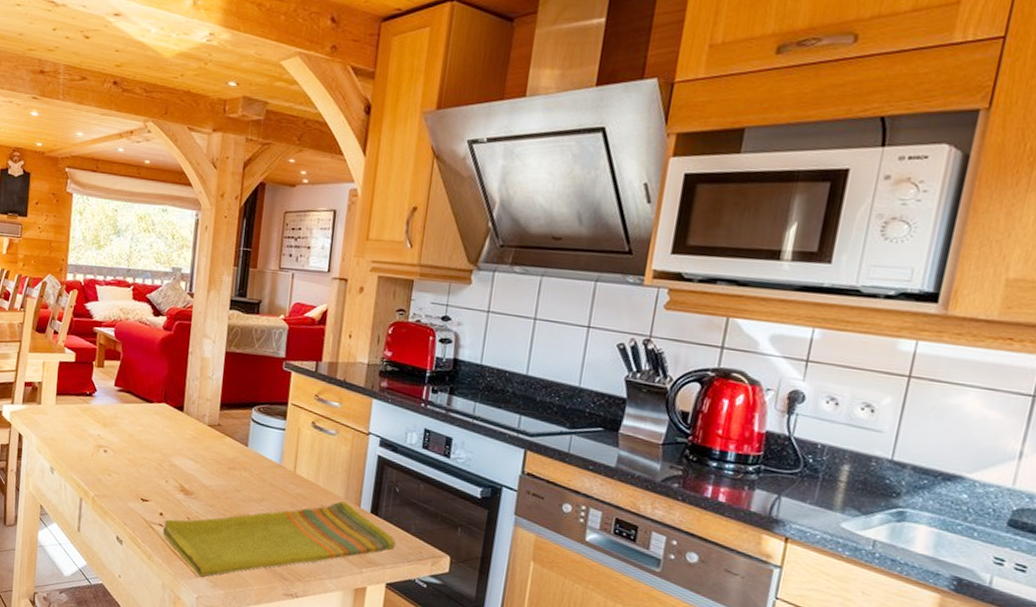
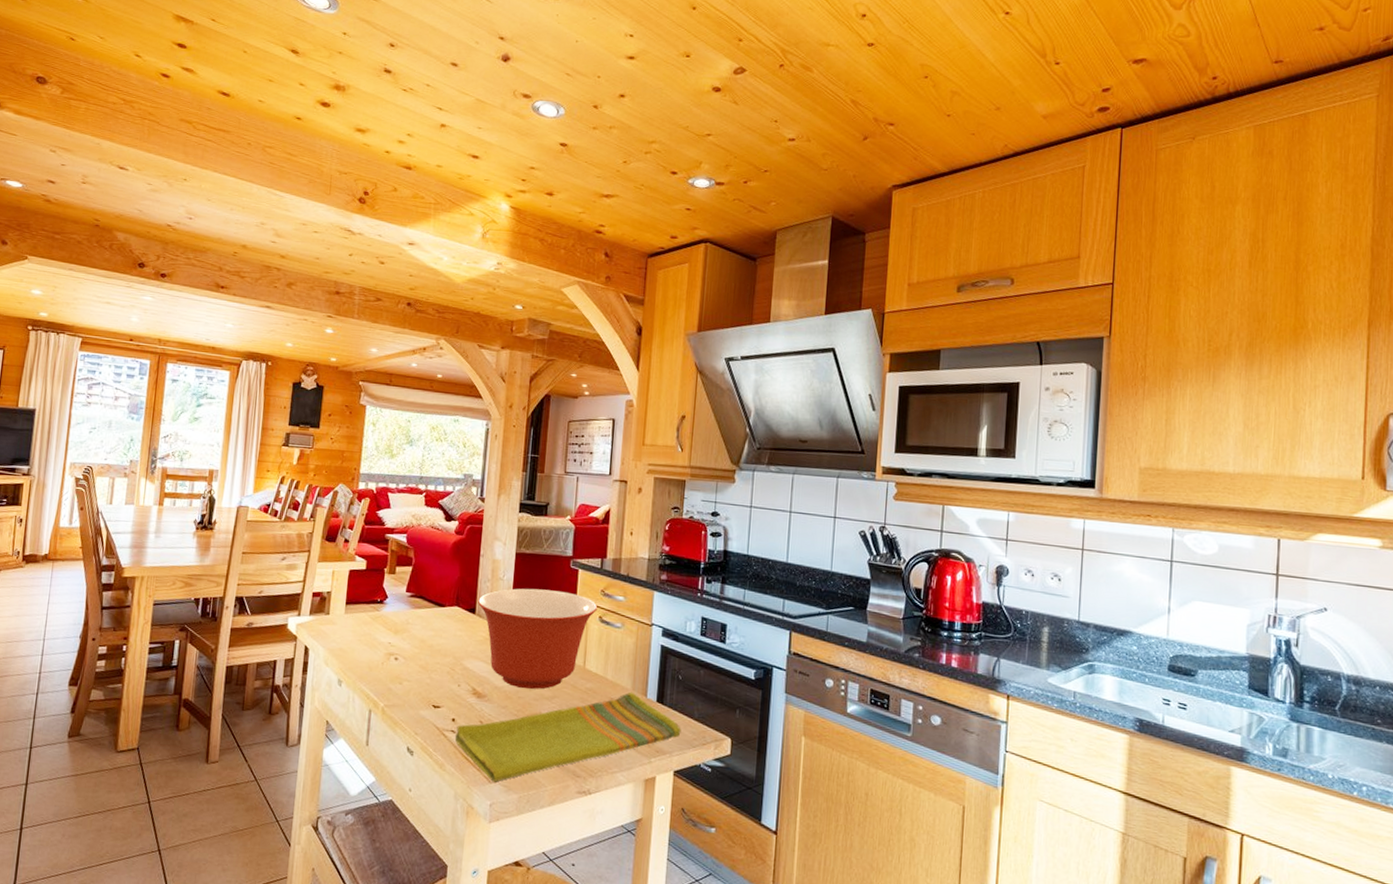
mixing bowl: none [186,388,311,491] -> present [478,588,598,690]

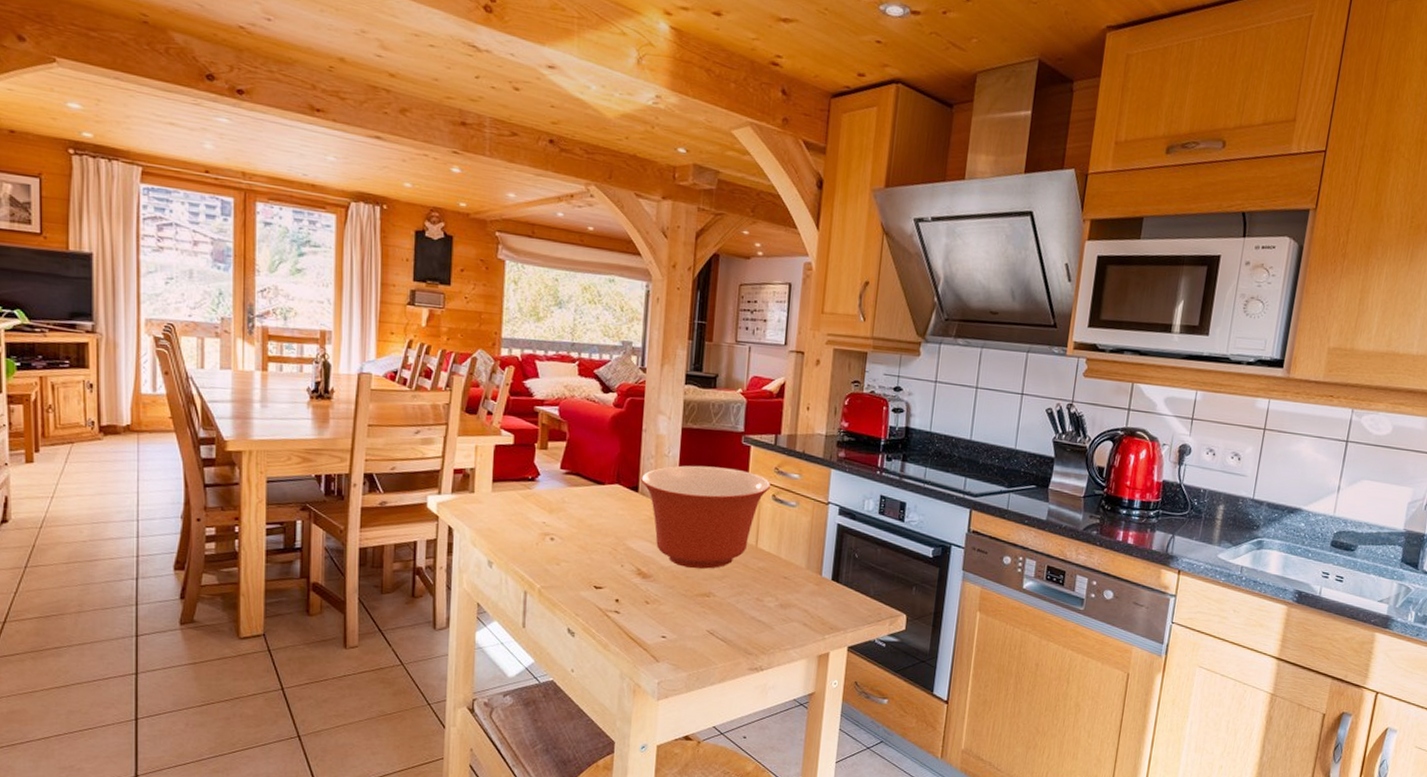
dish towel: present [454,691,681,782] -> none [618,570,857,661]

